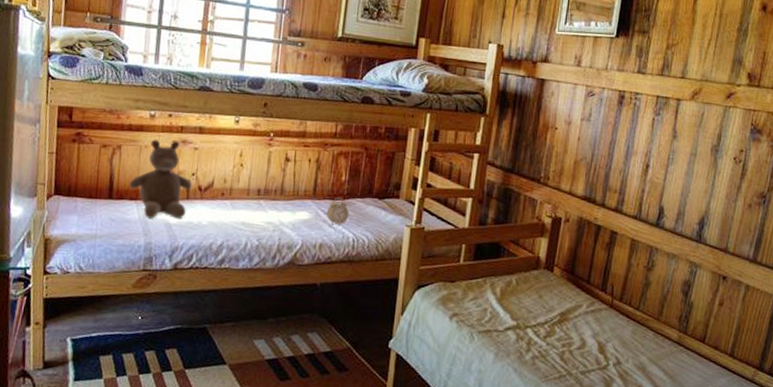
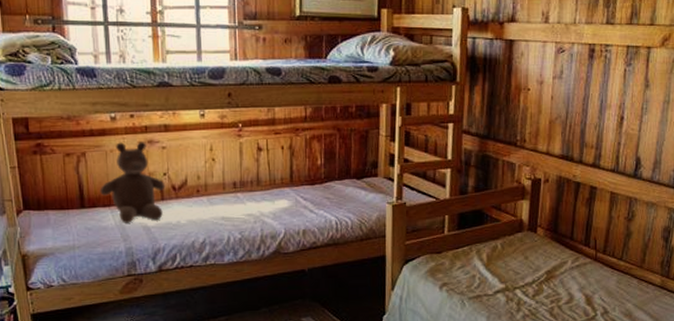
alarm clock: present [327,197,350,225] -> none [306,181,329,209]

